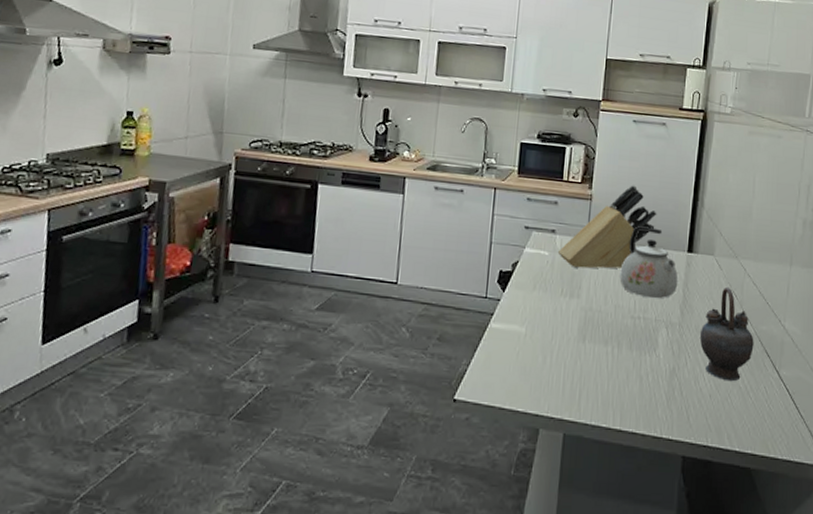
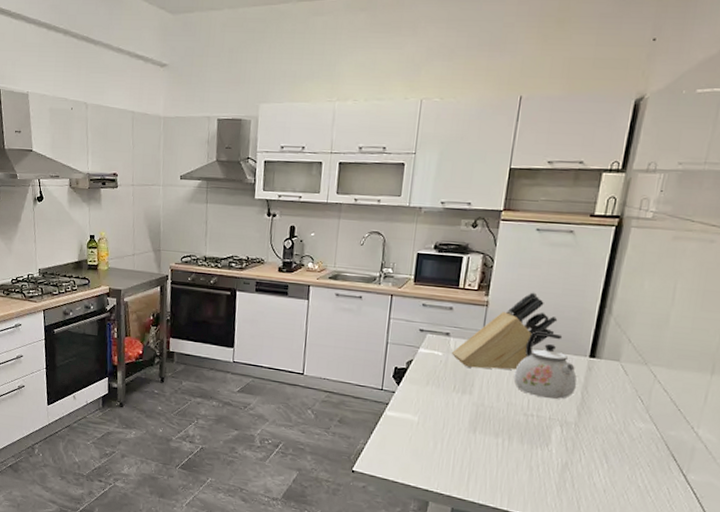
teapot: present [699,286,754,382] -> none [597,391,660,480]

